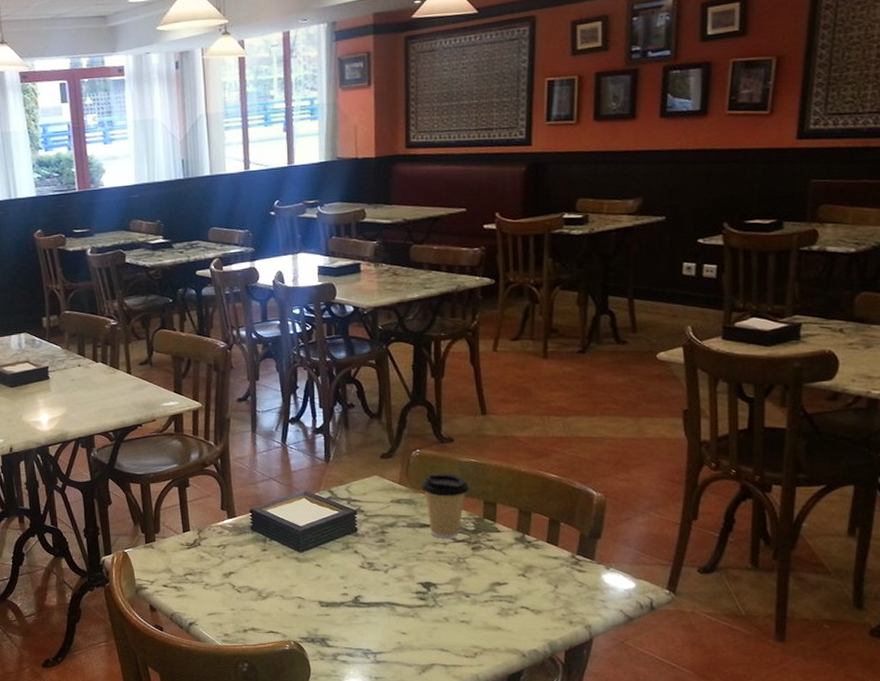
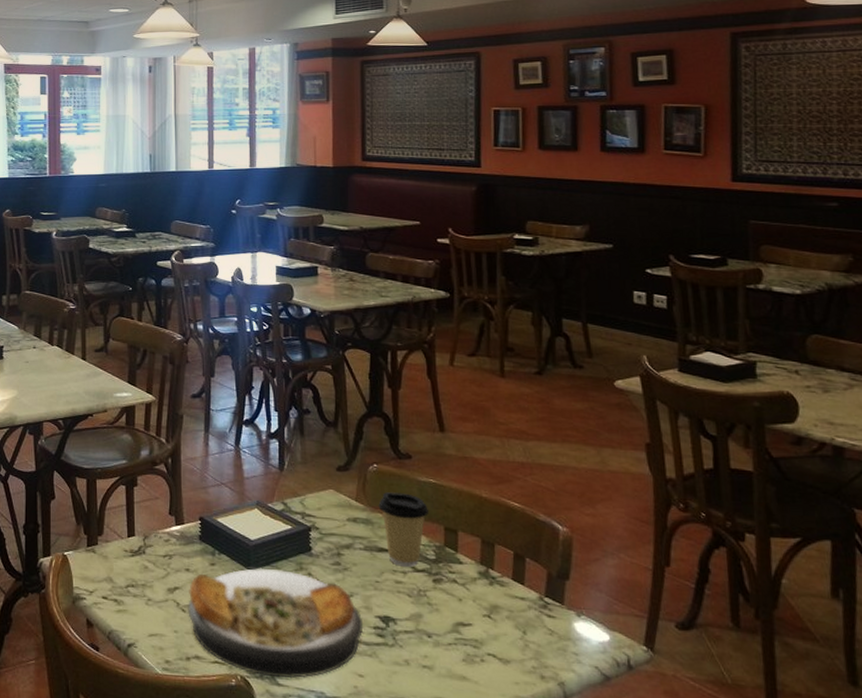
plate: none [243,549,407,641] -> present [188,567,364,679]

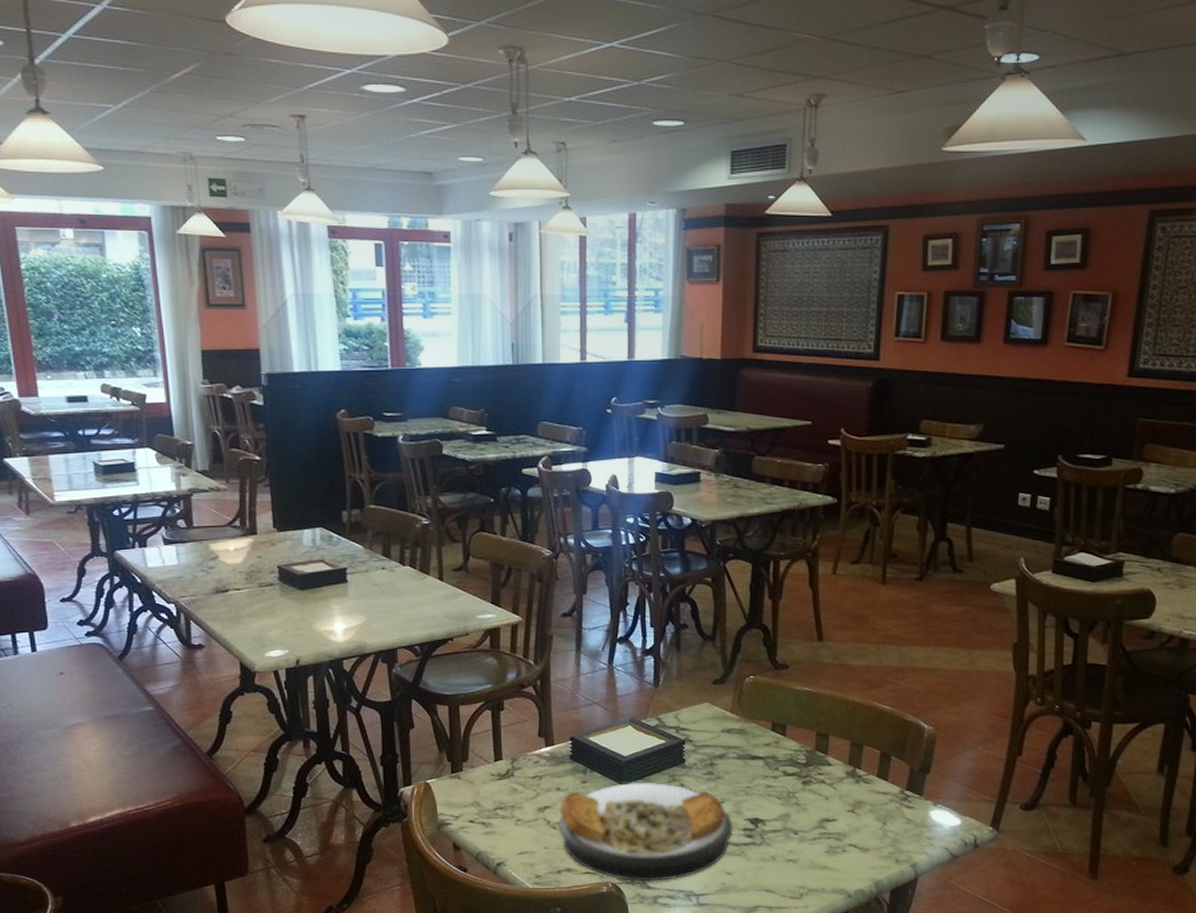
coffee cup: present [378,492,428,567] -> none [753,702,802,772]

